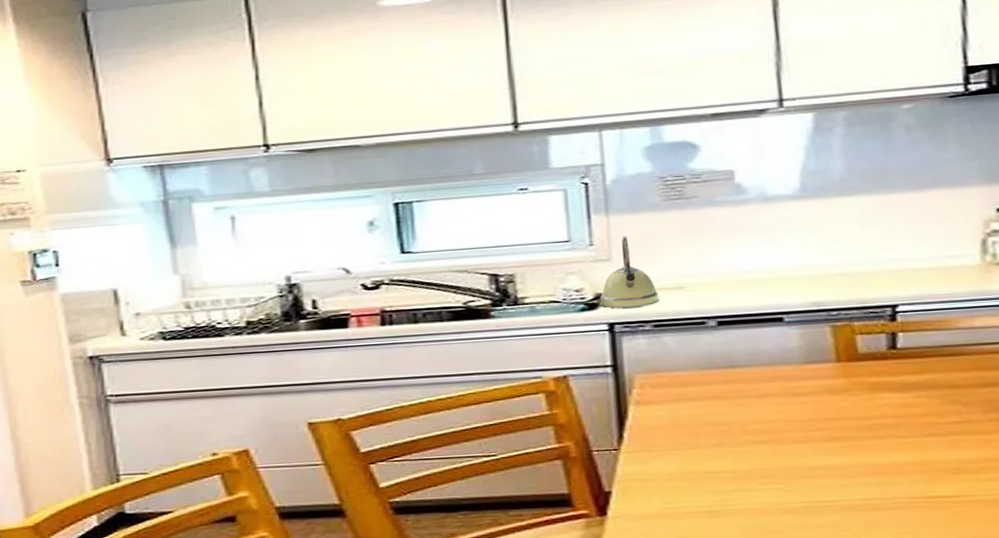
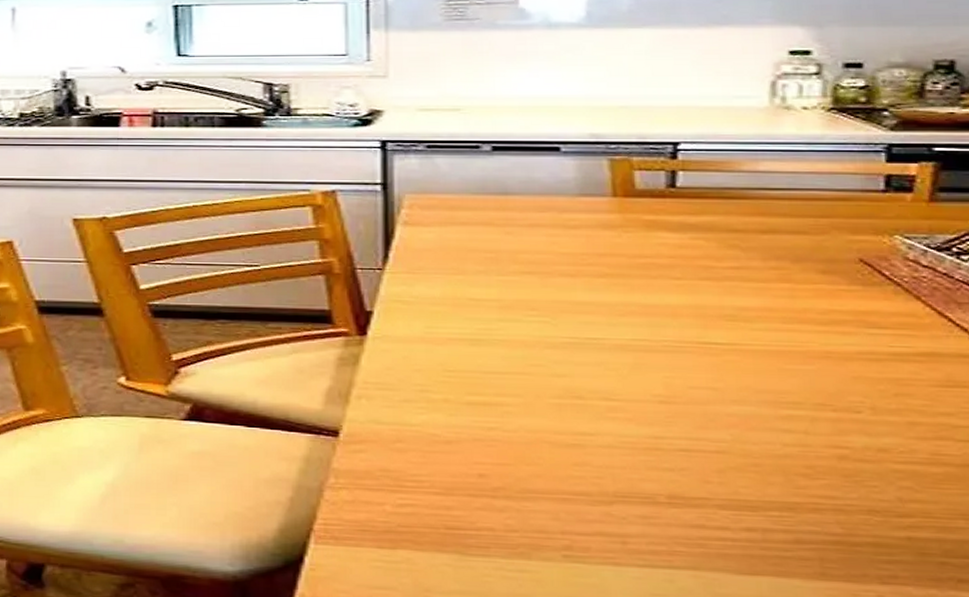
kettle: present [599,235,660,309] -> none [373,53,435,127]

